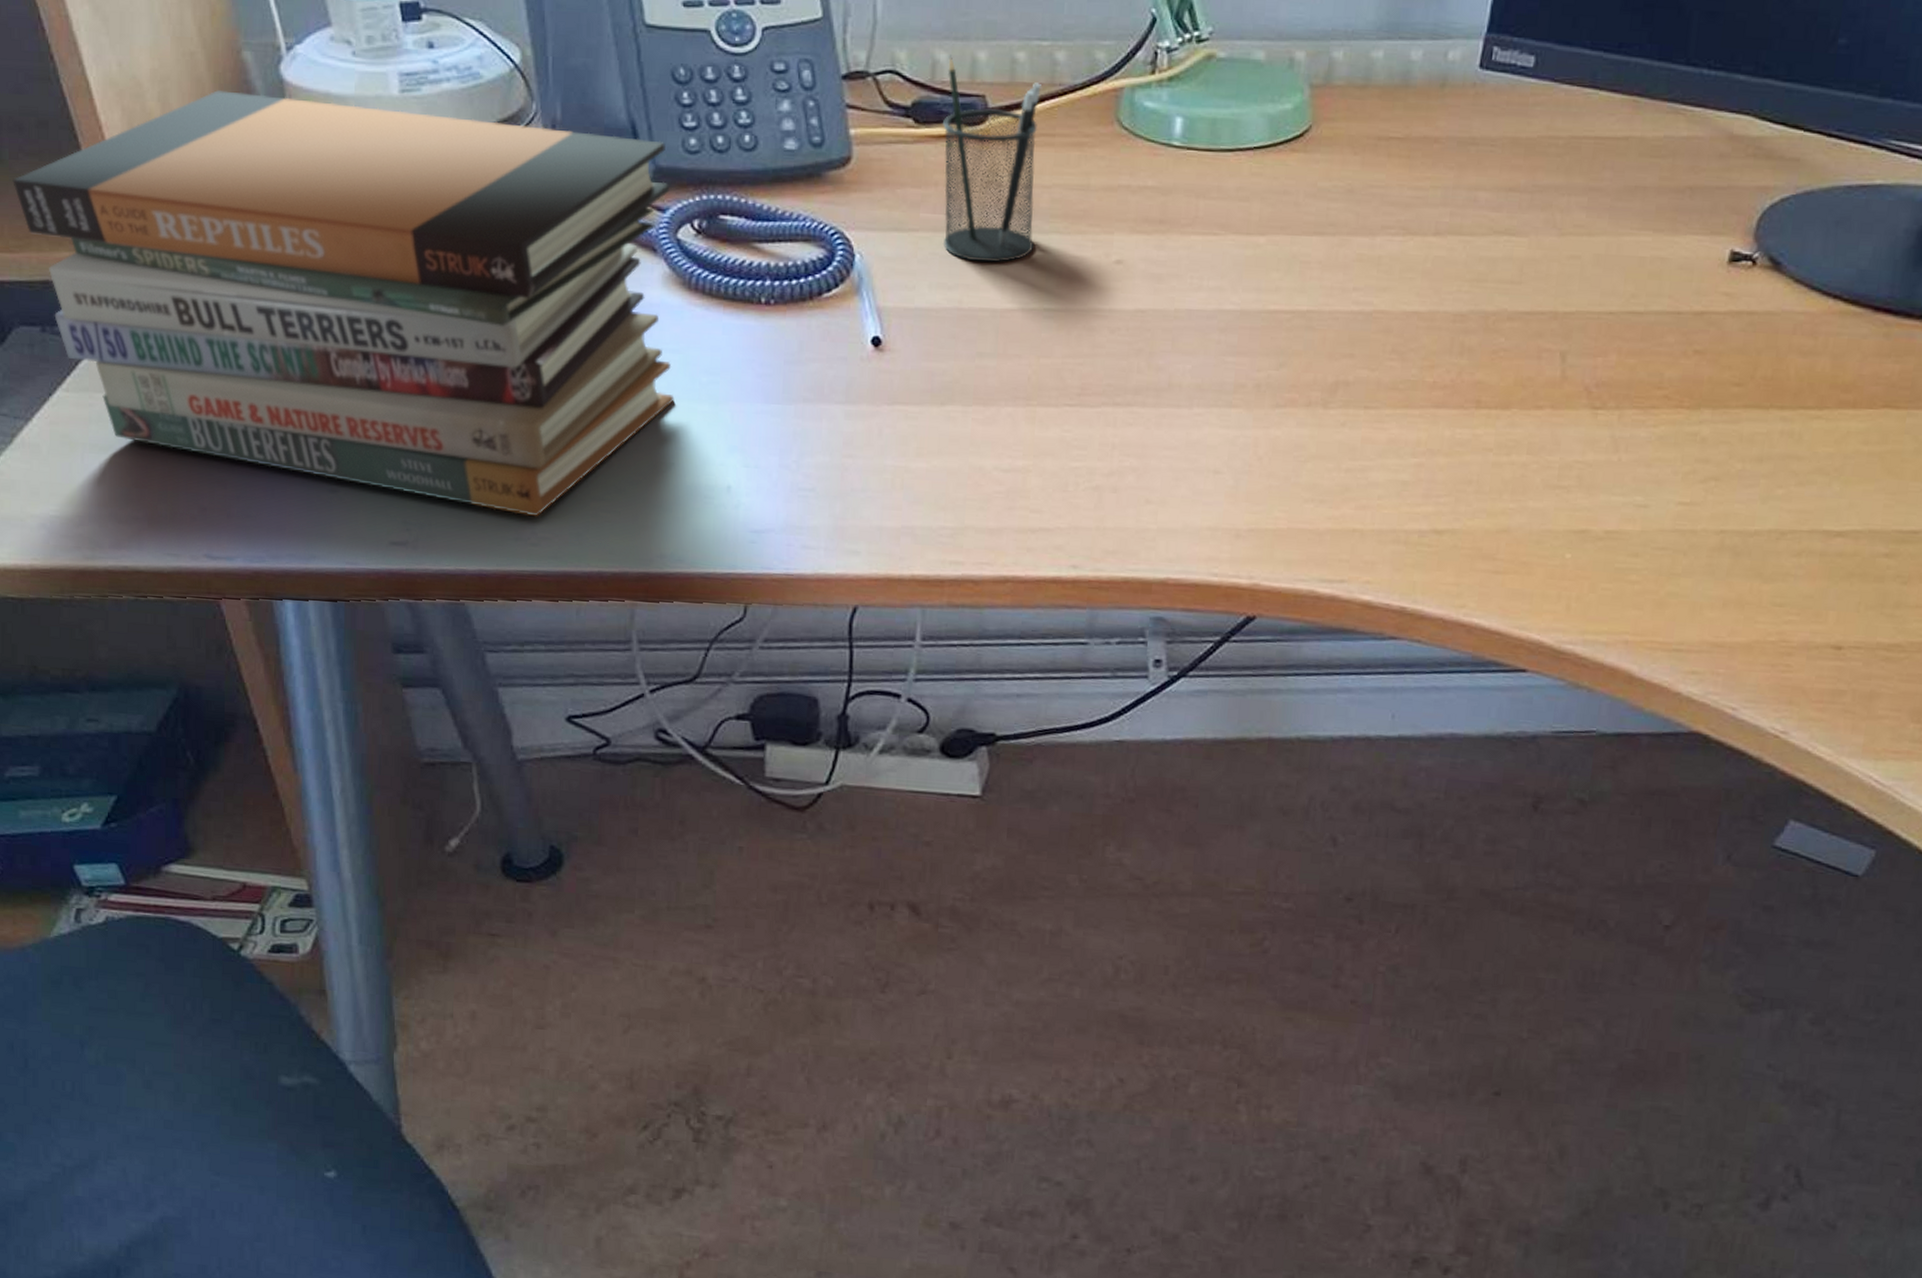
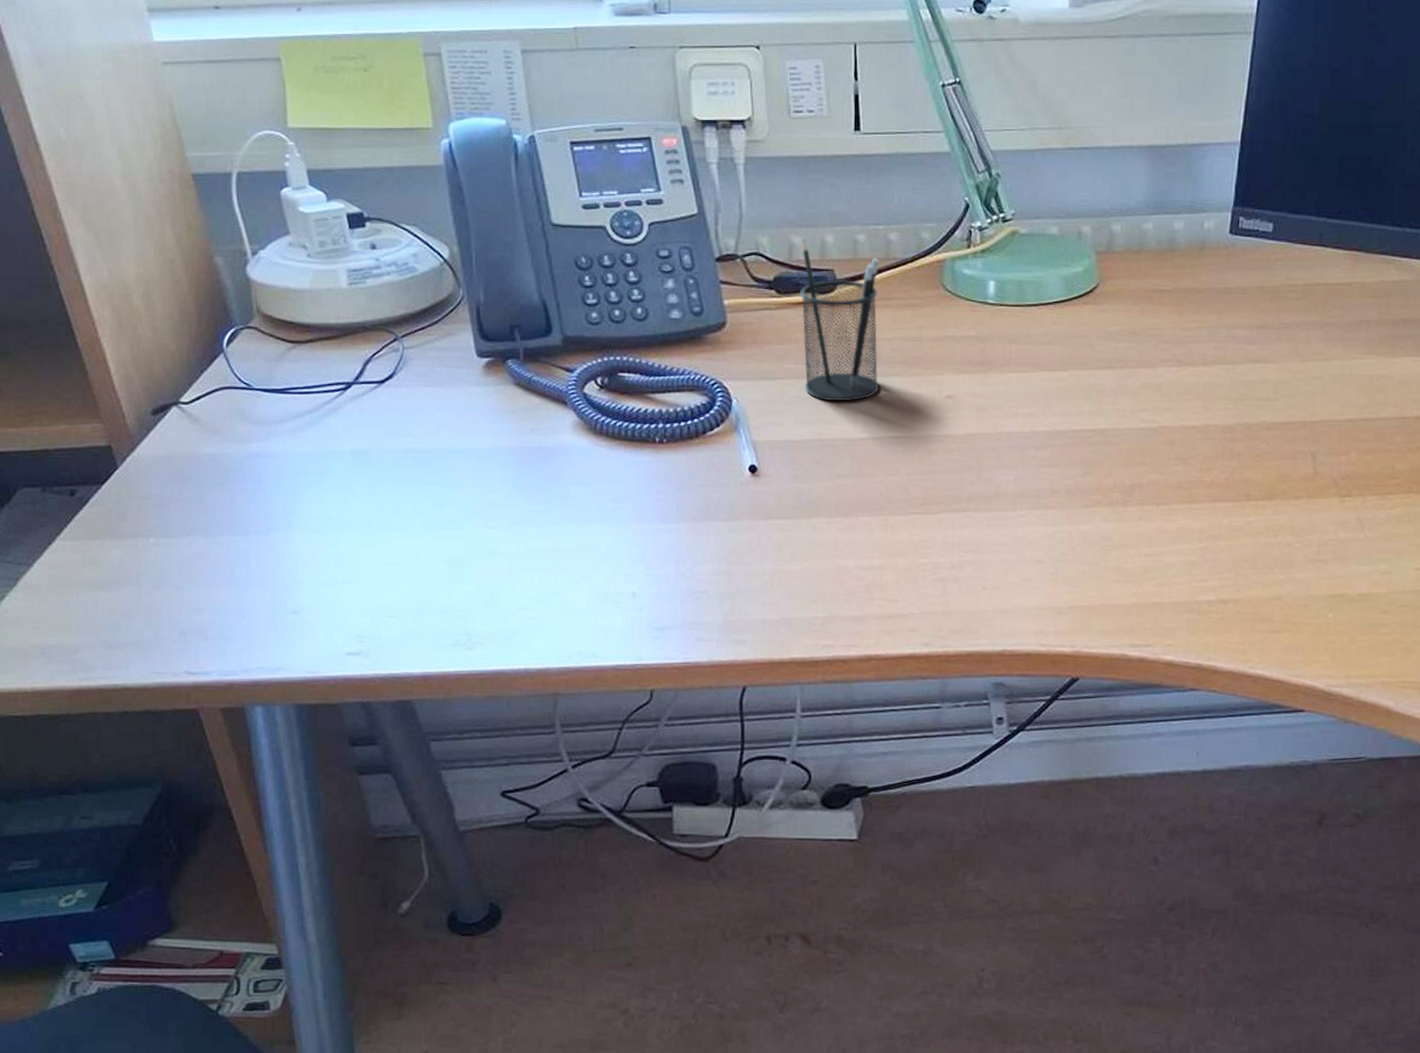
book stack: present [13,90,675,517] -> none [18,289,586,626]

